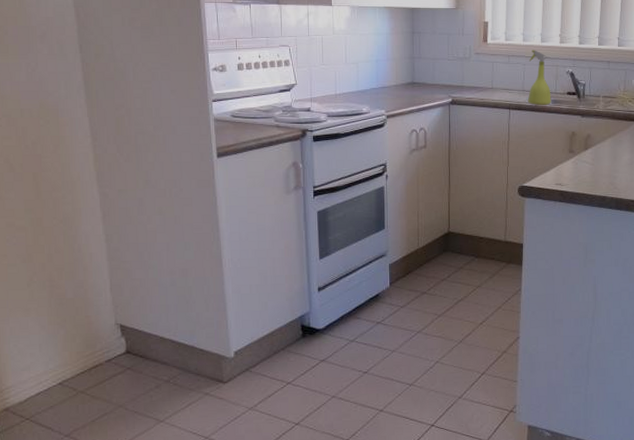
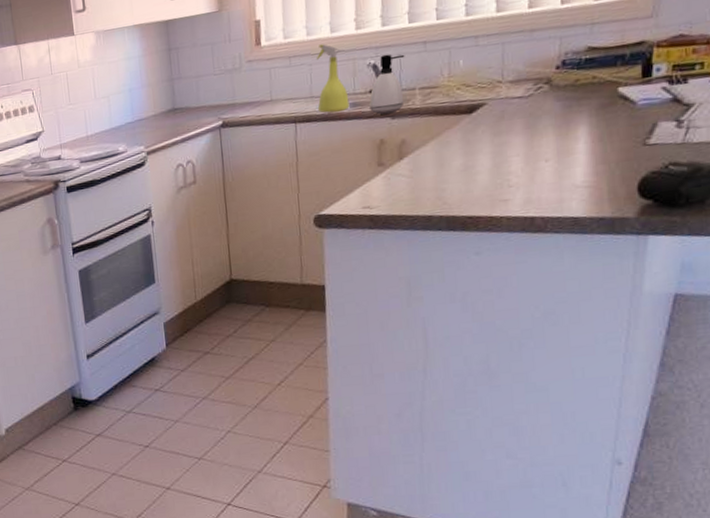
soap dispenser: none [566,66,594,113] -> present [369,54,405,115]

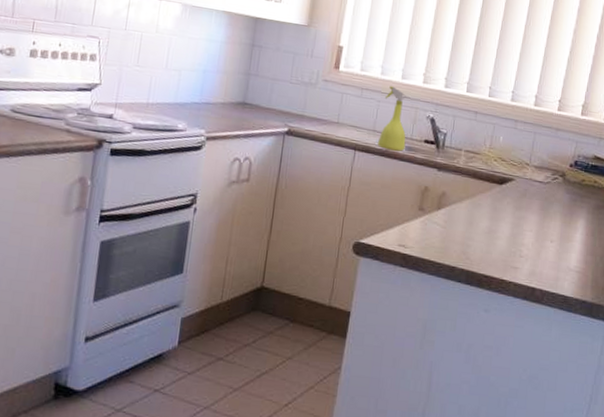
soap dispenser: present [369,54,405,115] -> none [422,112,459,167]

